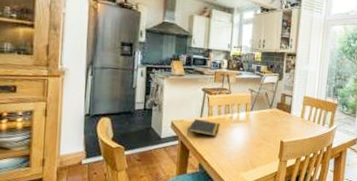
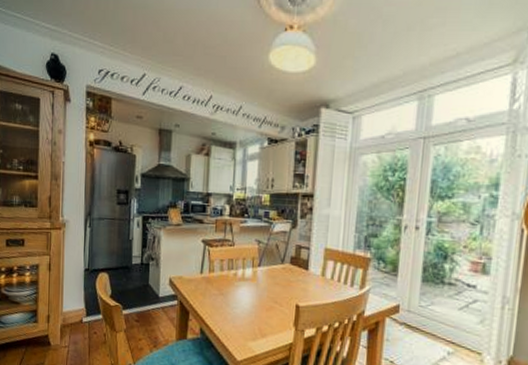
notepad: present [186,118,220,137] -> none [186,275,223,297]

